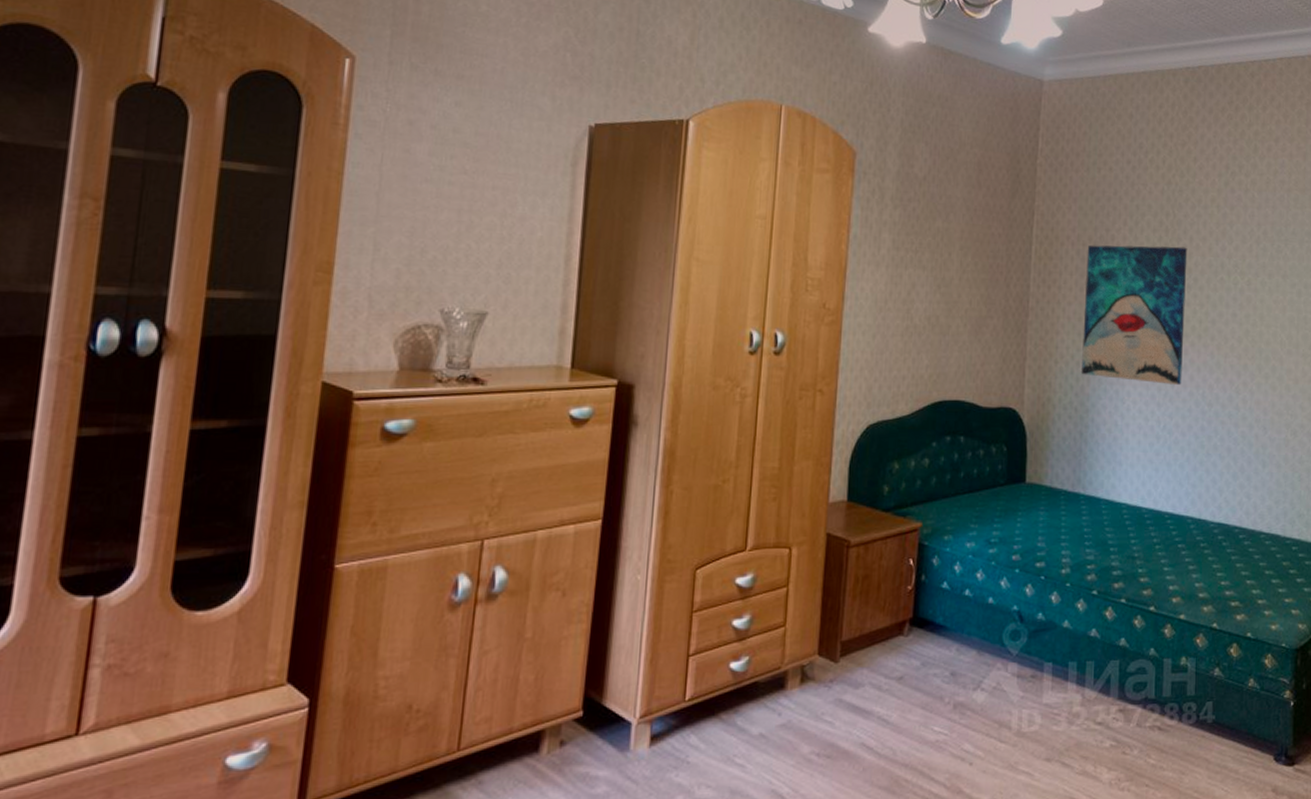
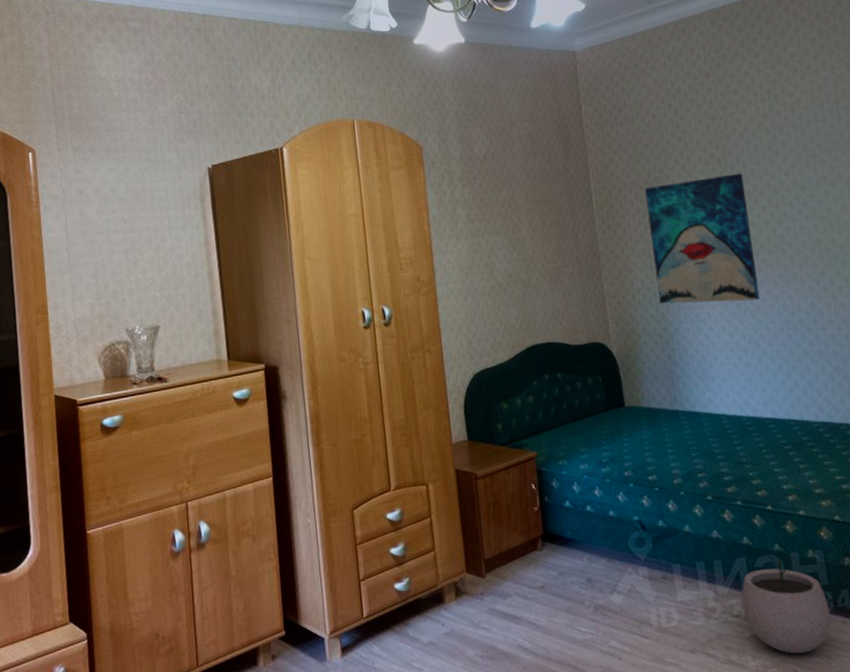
plant pot: none [1107,657,1191,768] -> present [741,553,831,654]

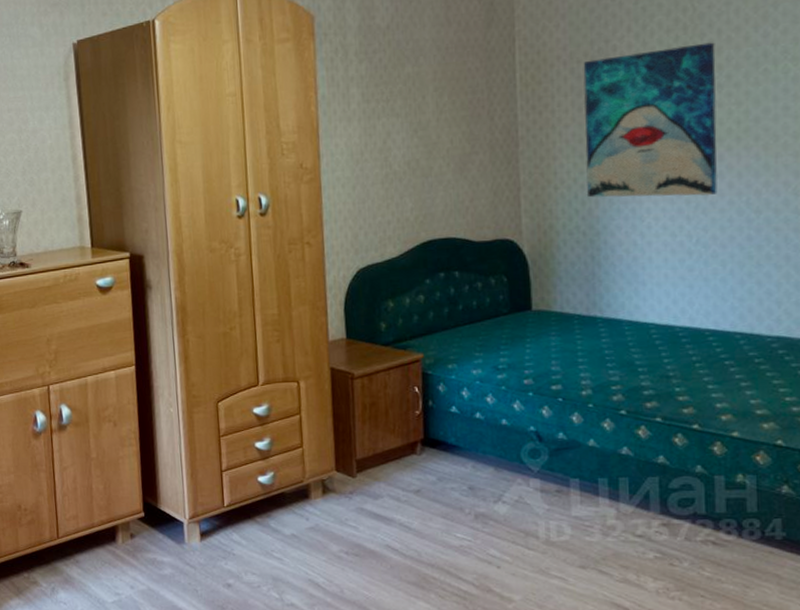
plant pot: present [741,553,831,654] -> none [648,474,754,580]

